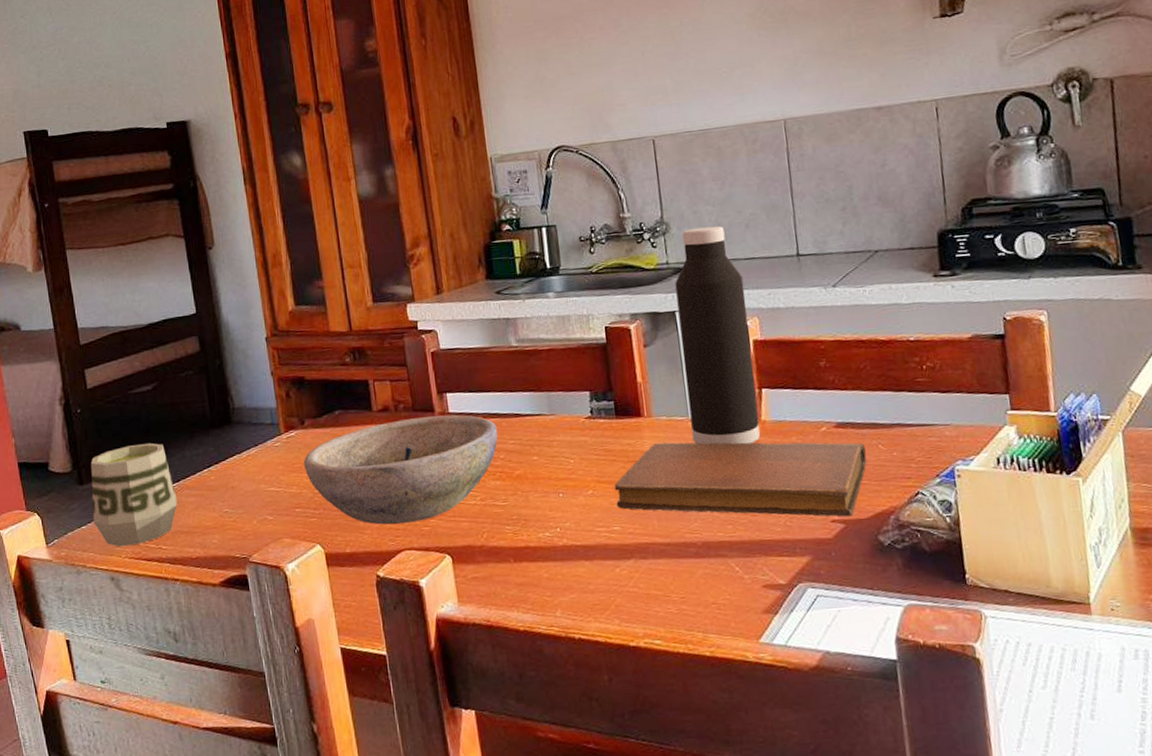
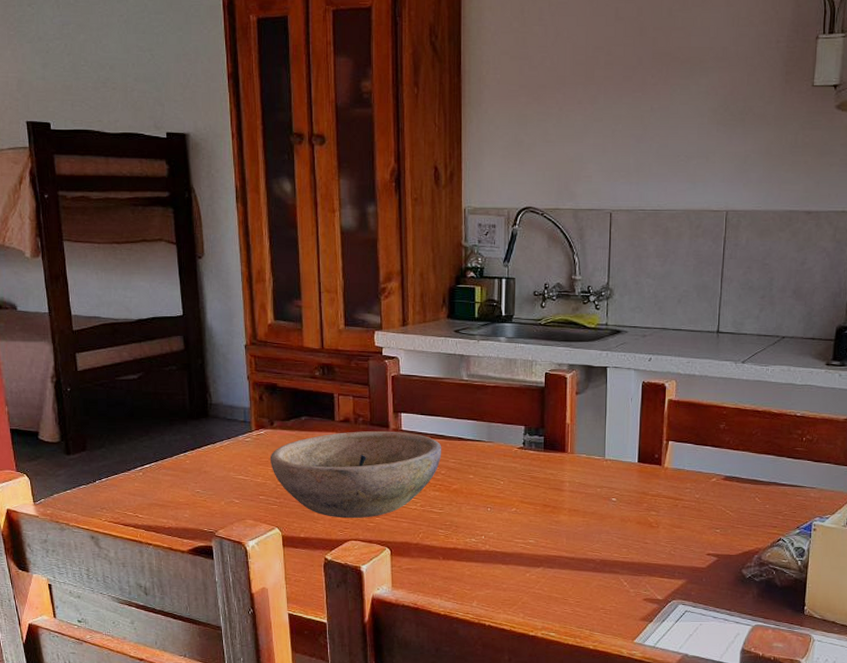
cup: present [90,442,178,547] -> none [77,425,155,512]
notebook: present [614,442,867,517] -> none [534,476,745,552]
water bottle: present [675,226,761,445] -> none [605,297,668,485]

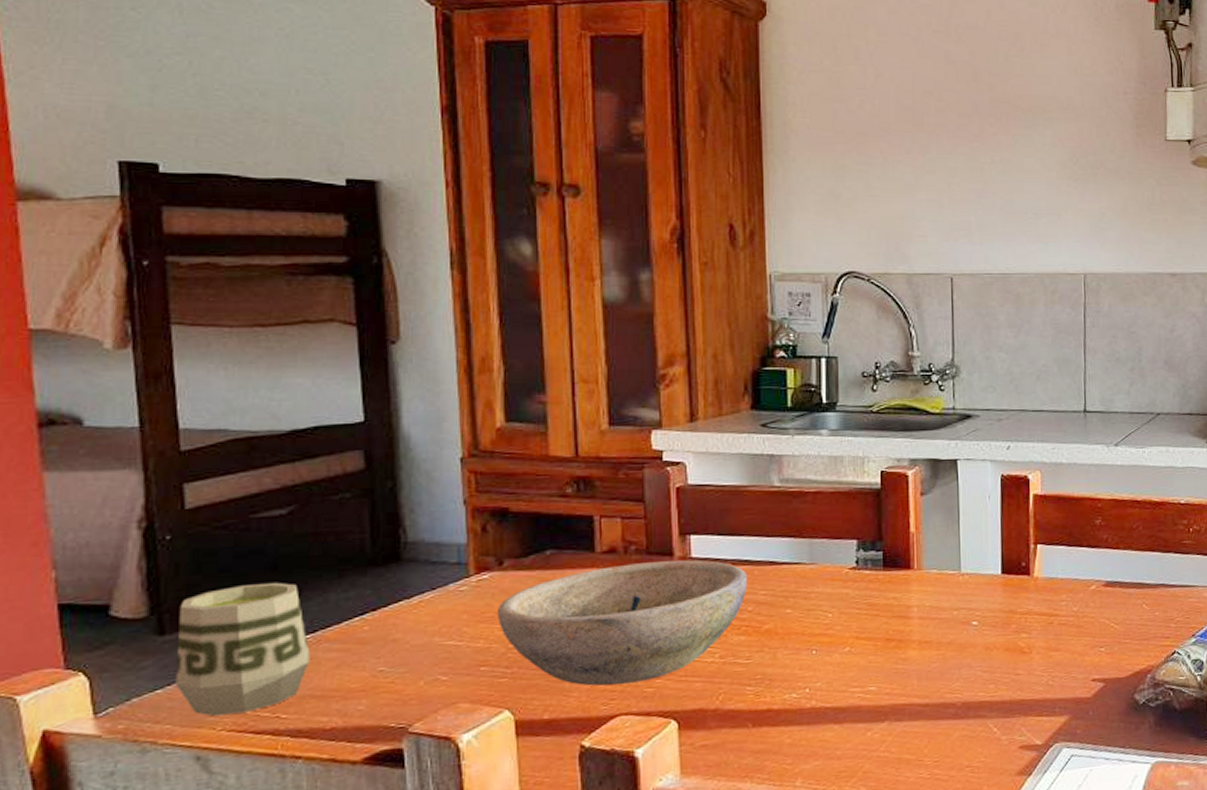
cup: none [77,425,155,512] -> present [175,582,310,717]

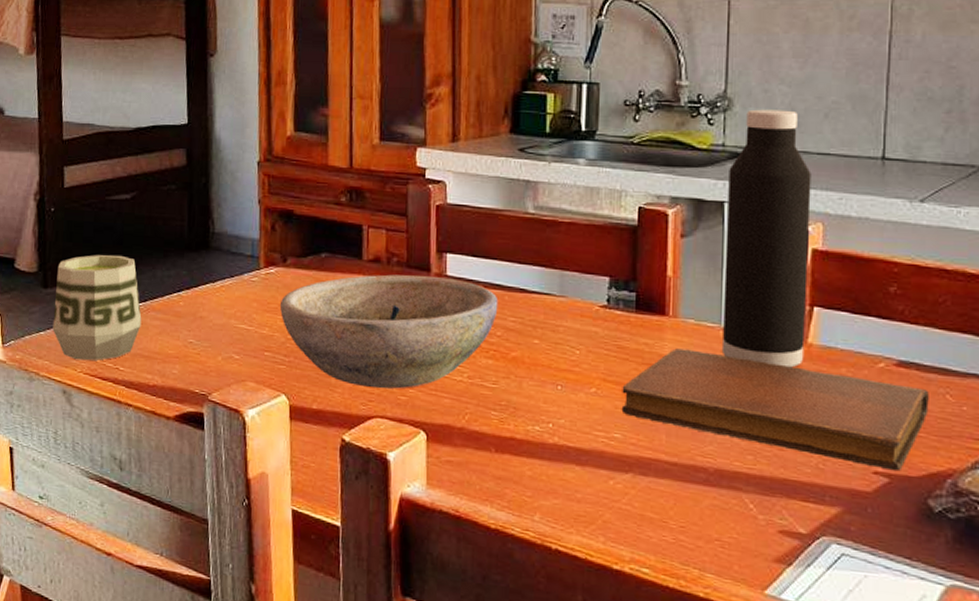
notebook: none [874,597,1131,676] -> present [621,348,929,472]
water bottle: none [959,374,1032,601] -> present [721,109,811,368]

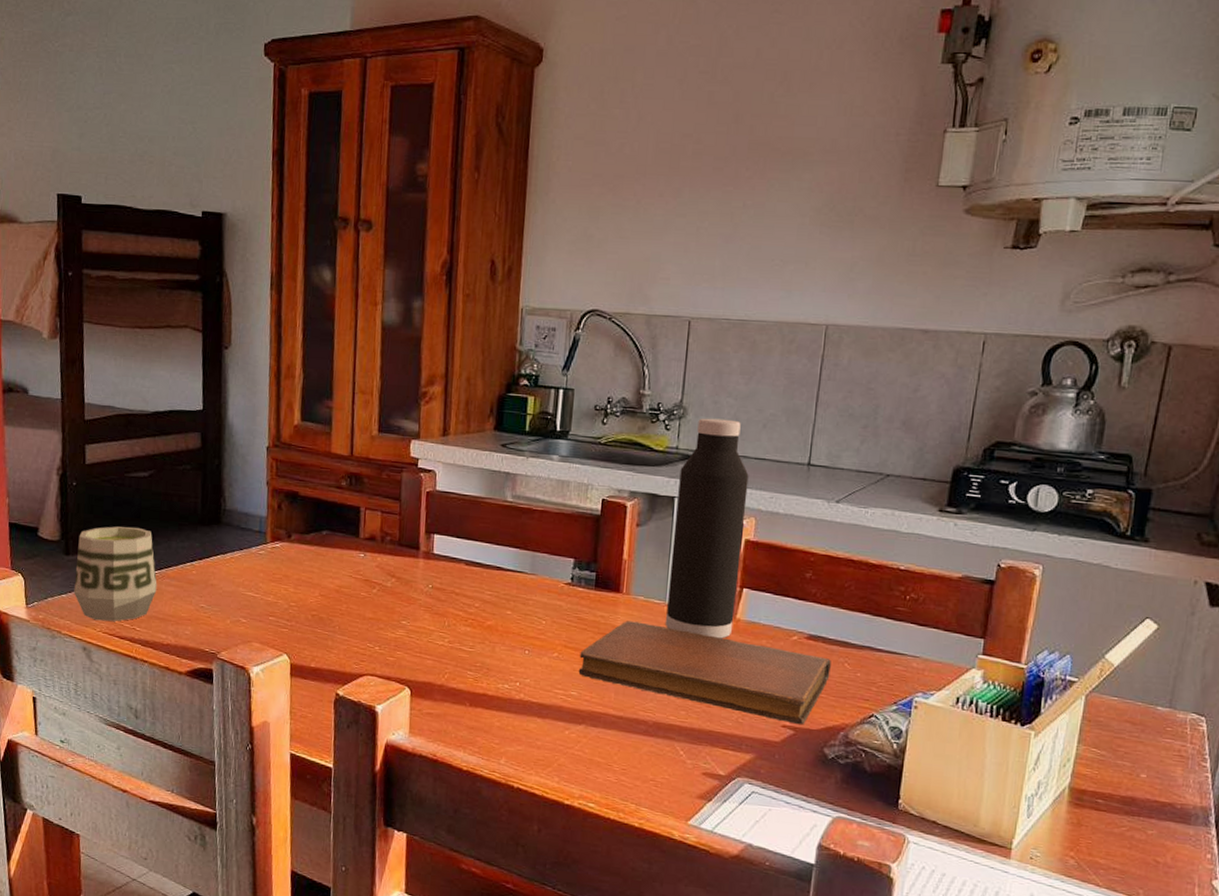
bowl: present [279,274,499,389] -> none [283,551,478,651]

